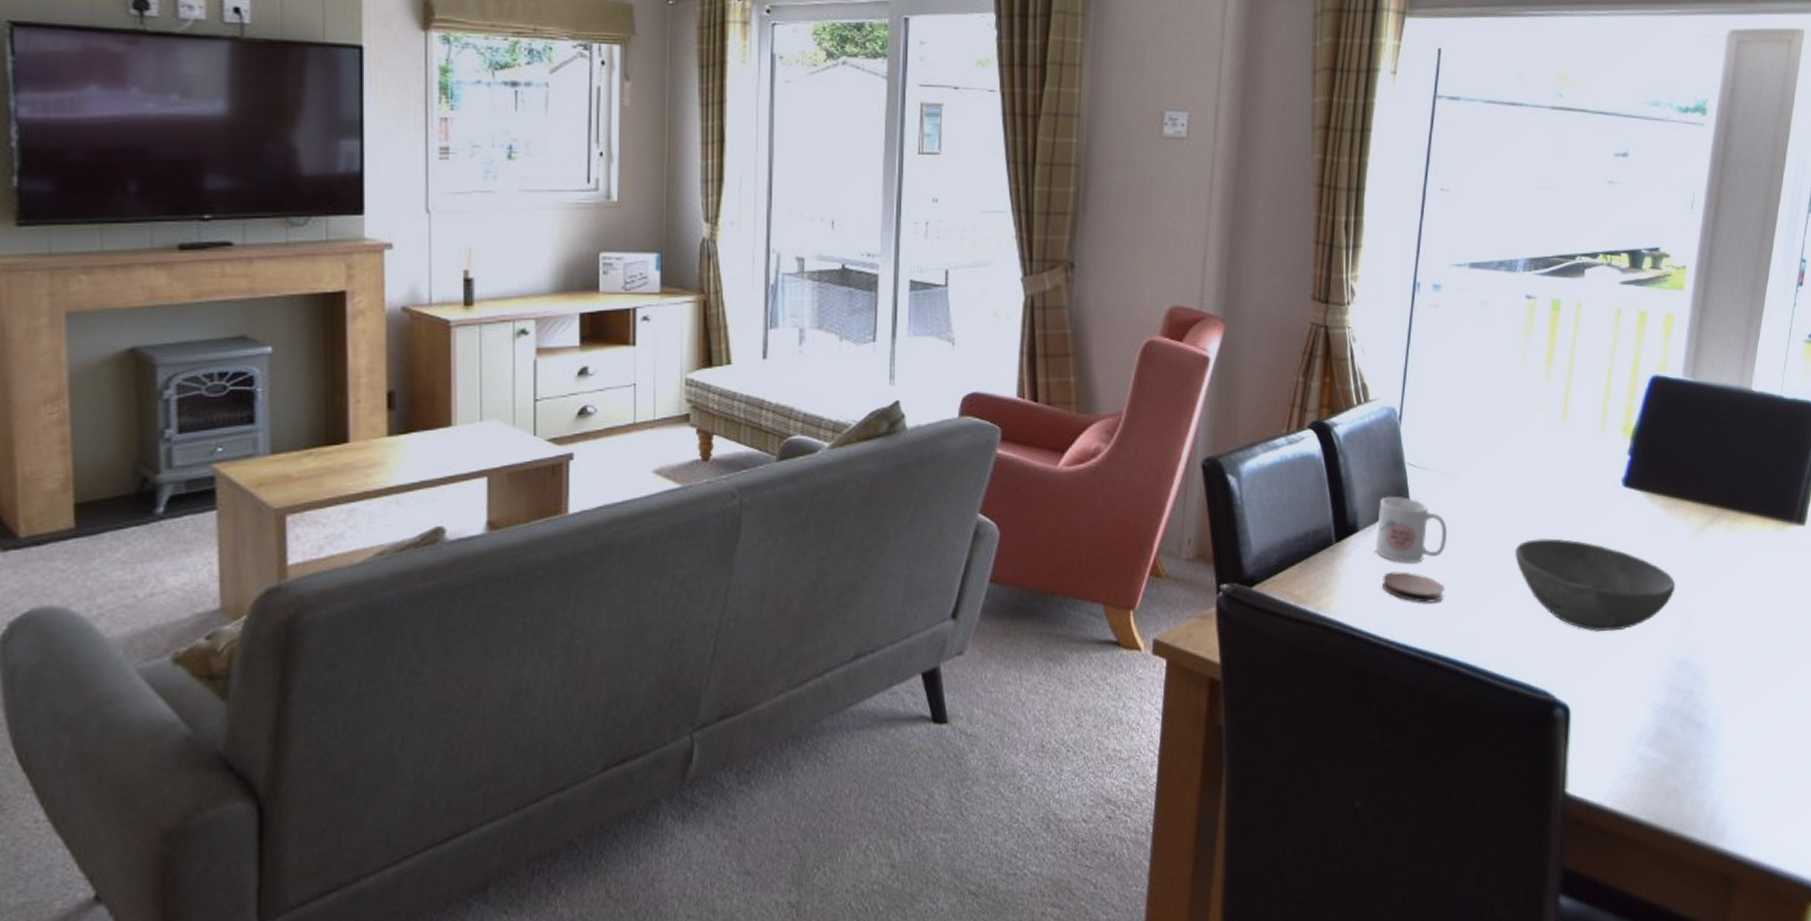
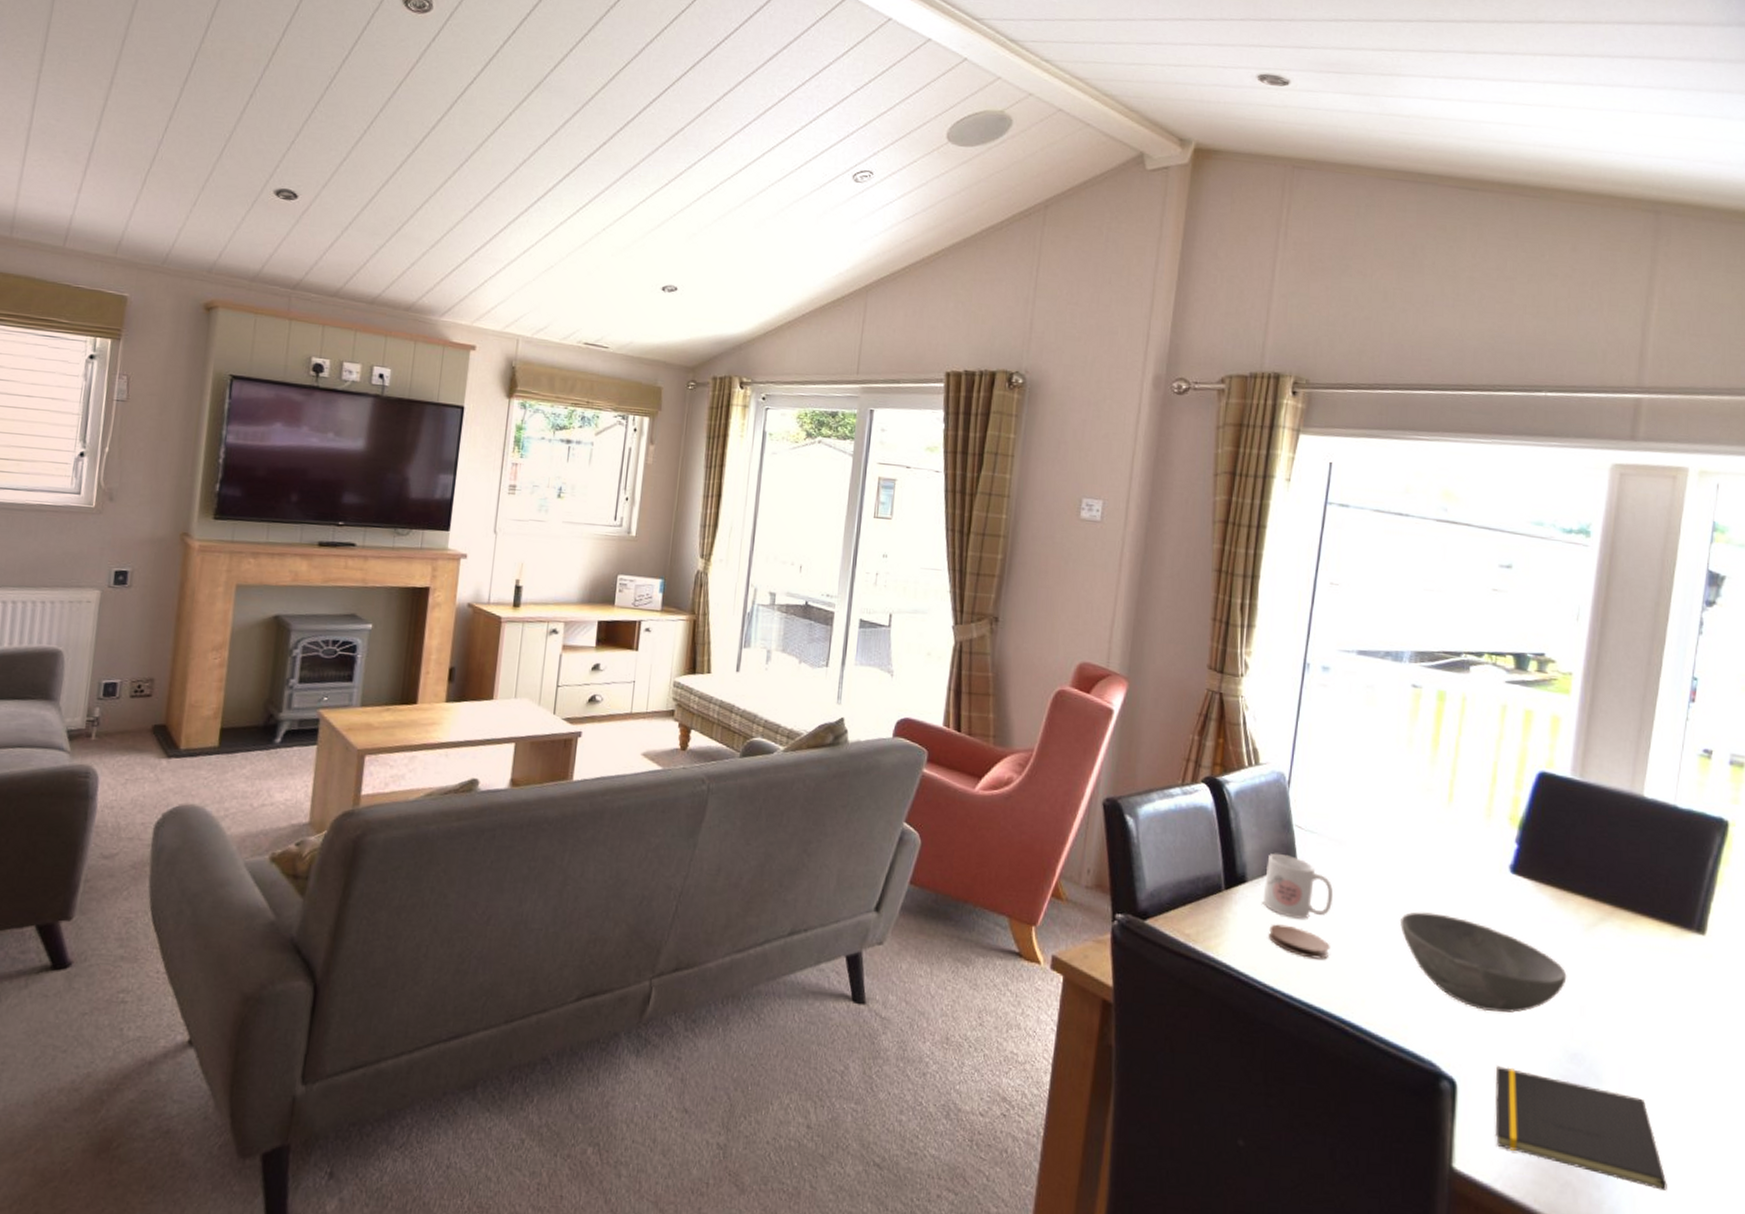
notepad: none [1606,685,1764,781] -> present [1495,1066,1667,1191]

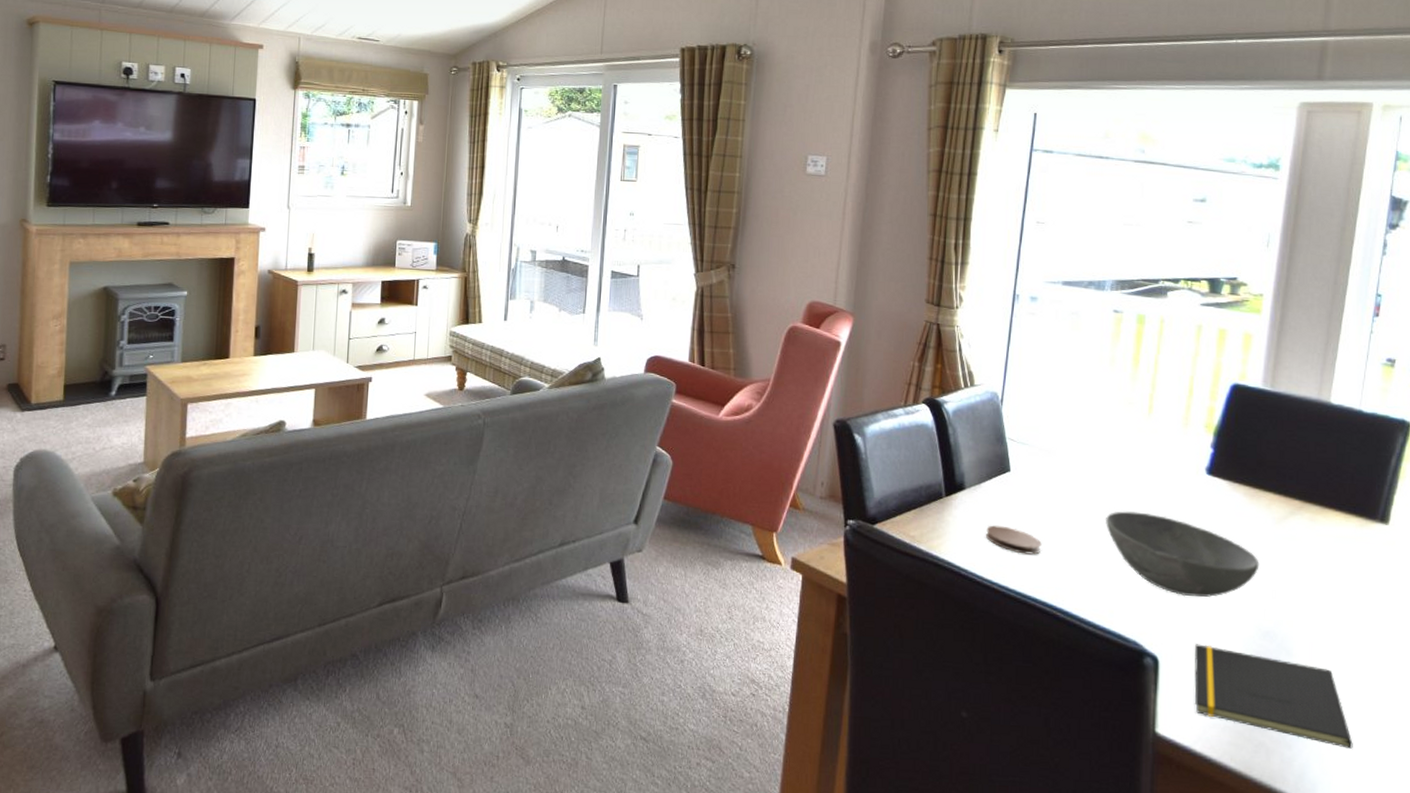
mug: present [1262,854,1333,919] -> none [980,464,1043,520]

